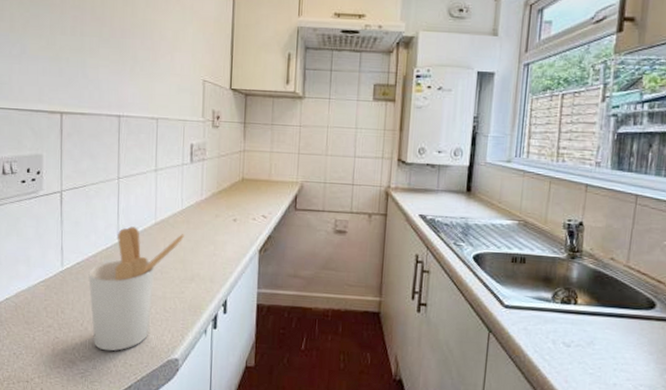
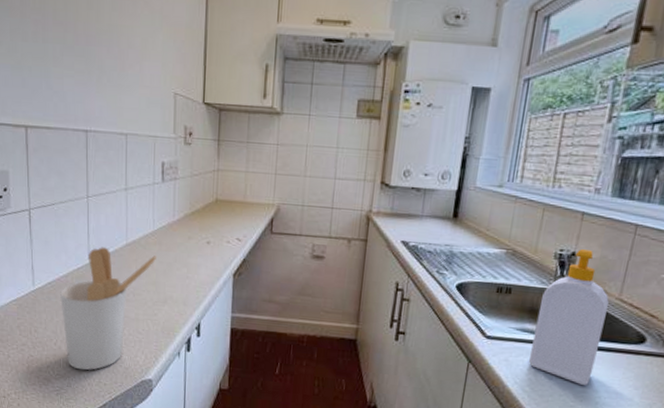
soap bottle: none [546,218,618,352] -> present [528,248,609,385]

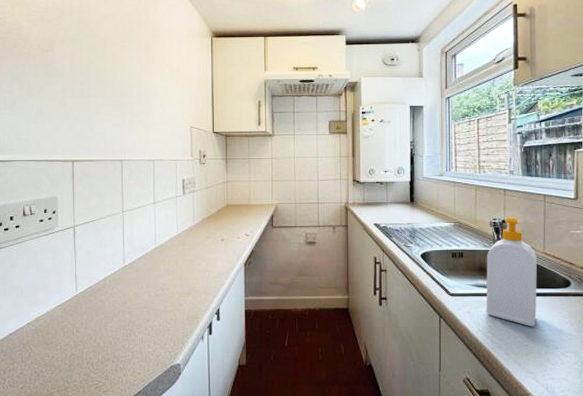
utensil holder: present [60,247,156,371] -> none [100,252,180,363]

